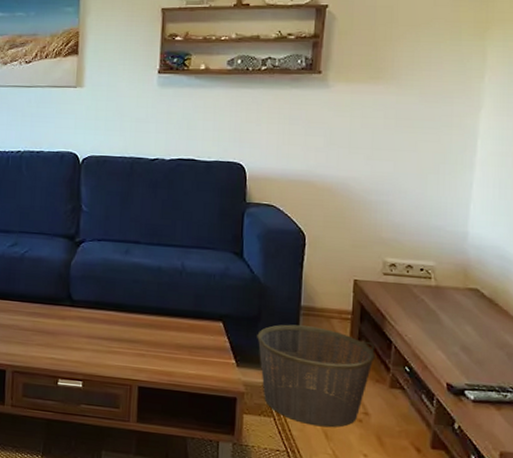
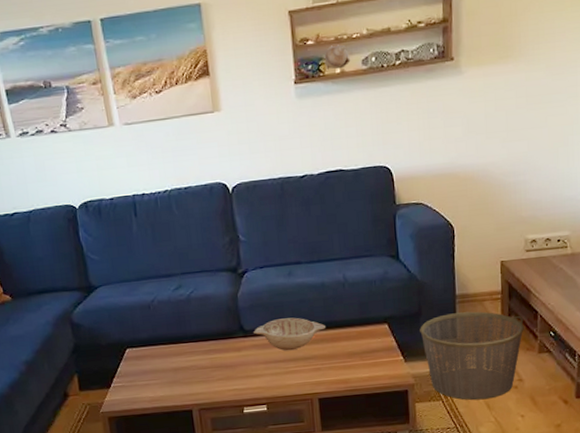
decorative bowl: none [81,294,156,330] -> present [254,317,325,351]
seashell: none [190,44,217,66] -> present [324,45,351,71]

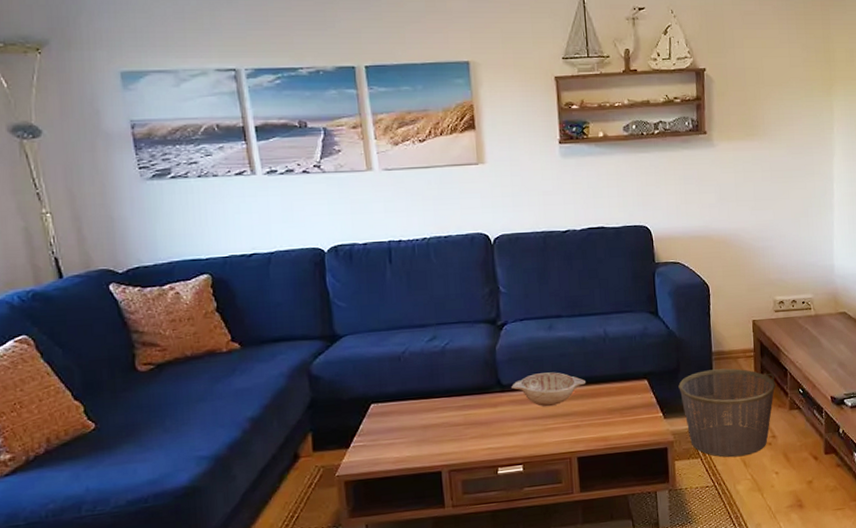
seashell: present [324,45,351,71] -> none [588,111,613,134]

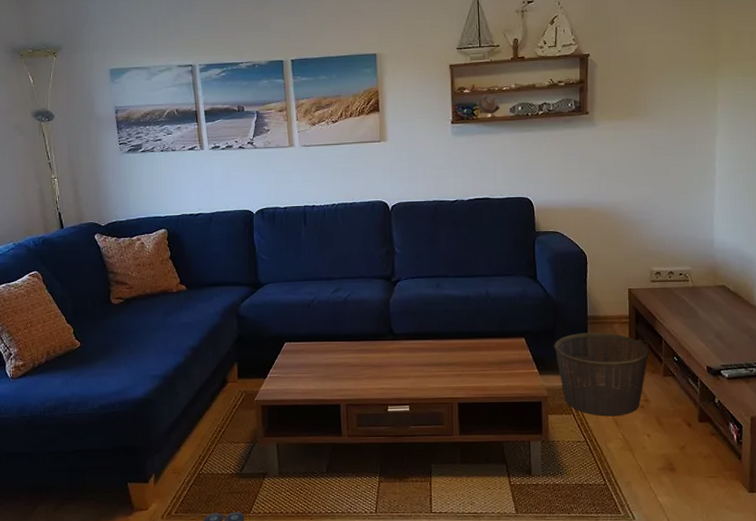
decorative bowl: present [512,372,586,407] -> none [402,325,468,356]
seashell: none [588,111,613,134] -> present [478,95,500,115]

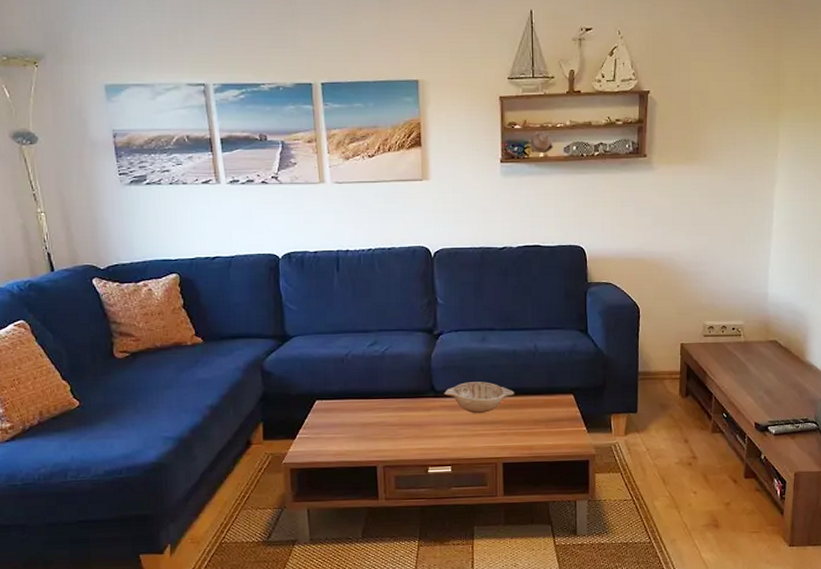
decorative bowl: none [402,325,468,356] -> present [444,382,514,414]
basket: present [554,332,650,417] -> none [603,389,700,474]

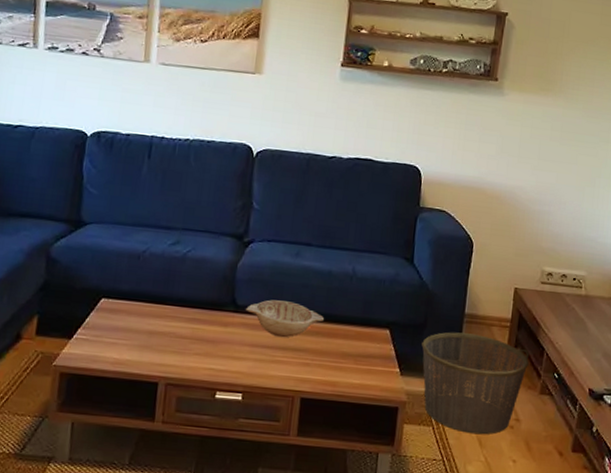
seashell: present [529,132,554,154] -> none [374,39,400,63]
basket: none [603,389,700,474] -> present [421,332,530,435]

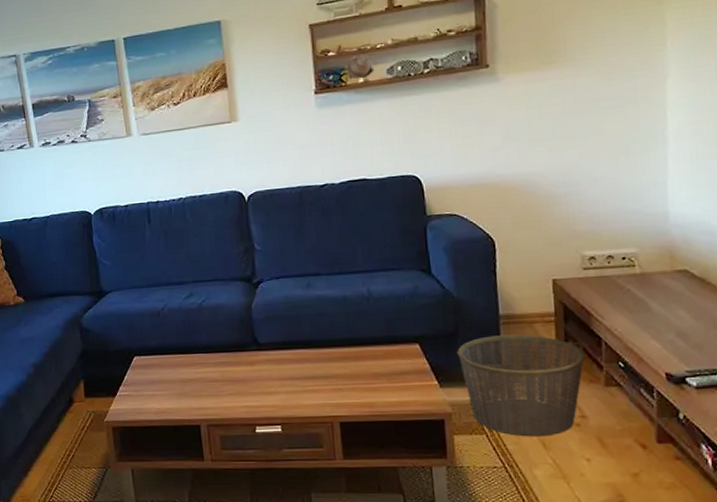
decorative bowl: present [246,299,324,338] -> none [268,332,348,368]
seashell: none [374,39,400,63] -> present [346,55,375,80]

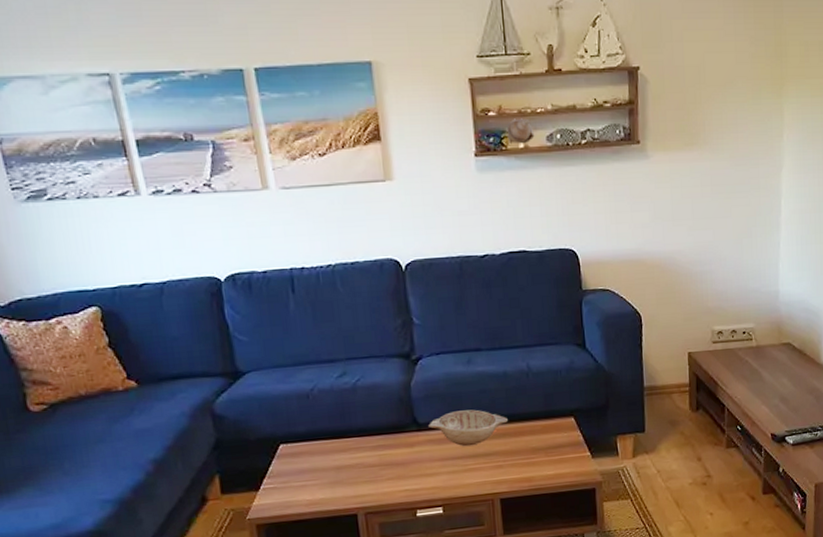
decorative bowl: none [268,332,348,368] -> present [429,409,508,446]
basket: present [457,334,585,437] -> none [607,404,712,498]

